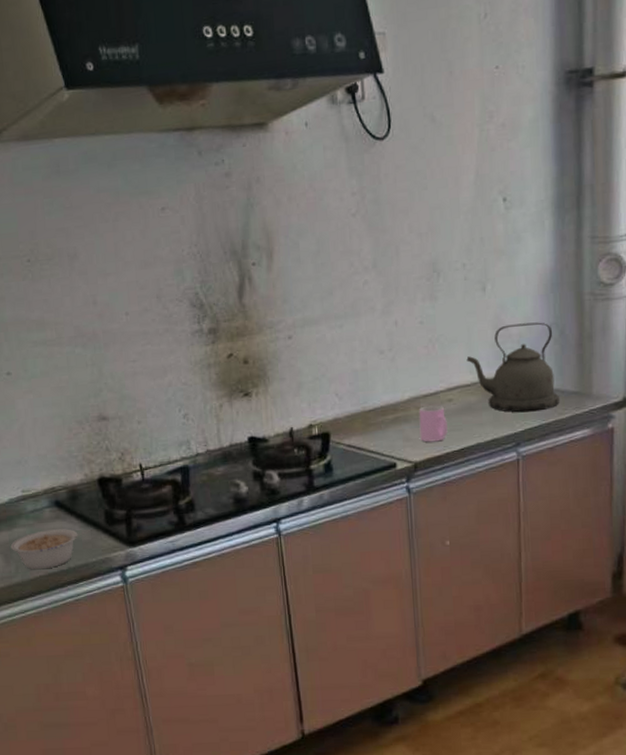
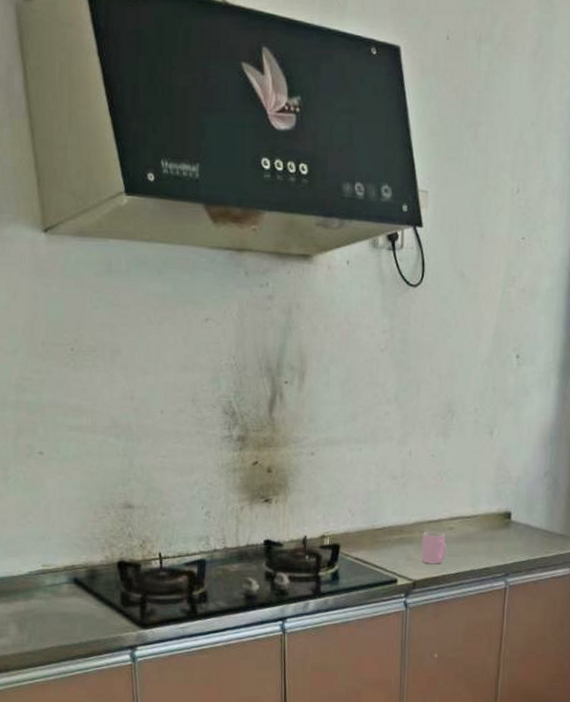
legume: present [10,529,90,570] -> none [25,604,104,641]
kettle: present [466,322,561,413] -> none [469,468,548,548]

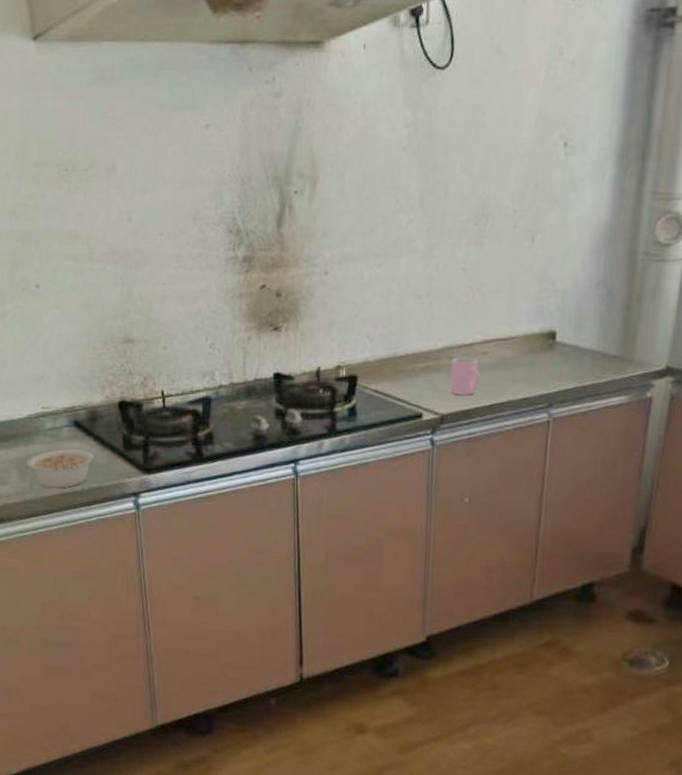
legume: none [25,604,104,641] -> present [27,449,106,489]

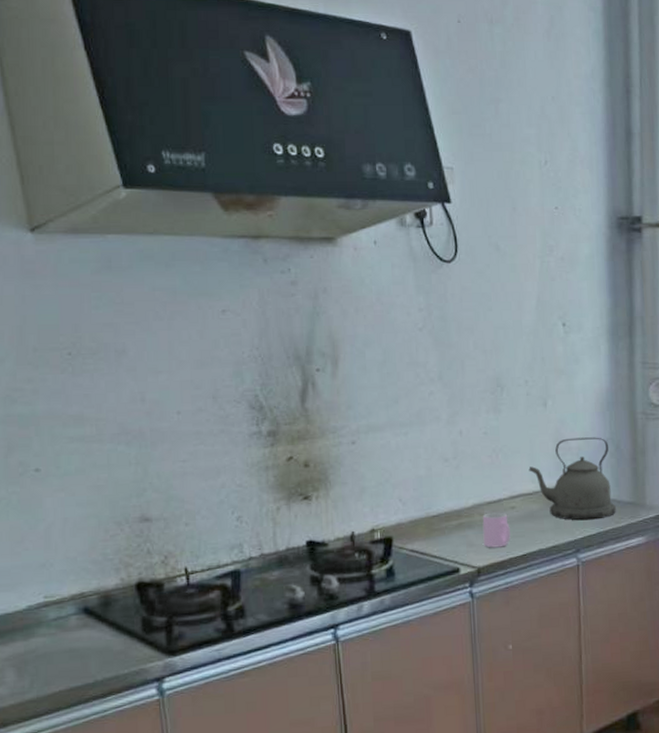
legume: present [27,449,106,489] -> none [25,638,123,684]
kettle: none [506,279,600,373] -> present [529,437,617,521]

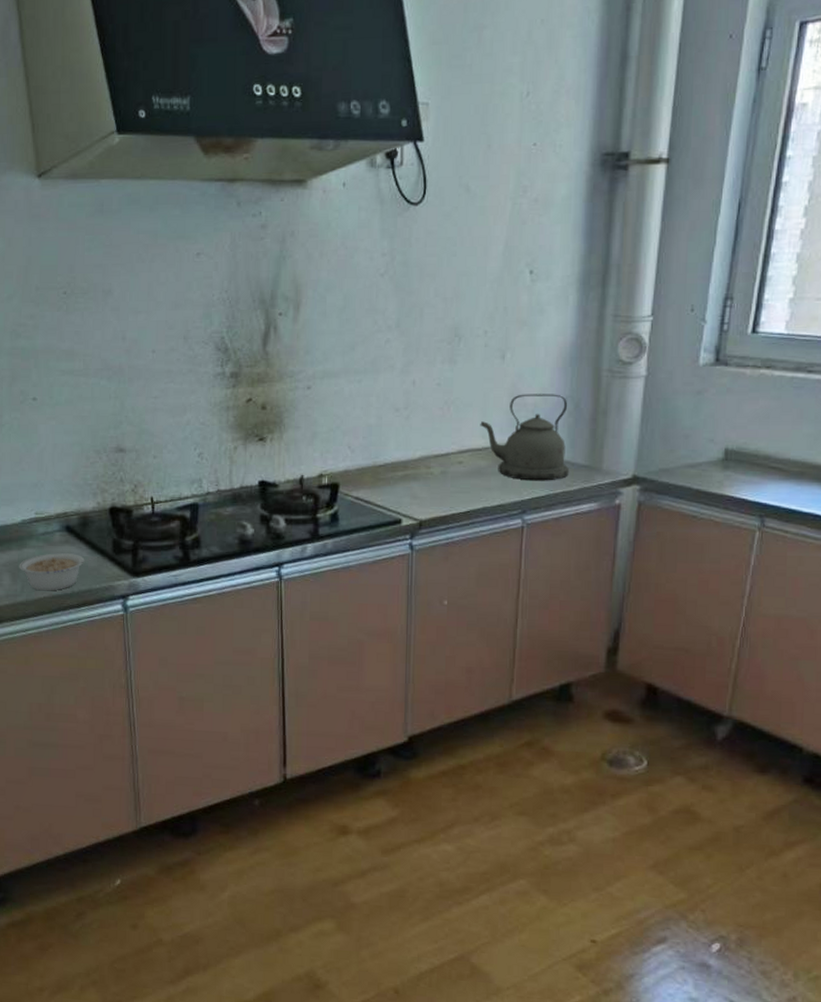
legume: none [25,638,123,684] -> present [19,553,96,591]
cup: present [482,512,511,548] -> none [427,466,455,502]

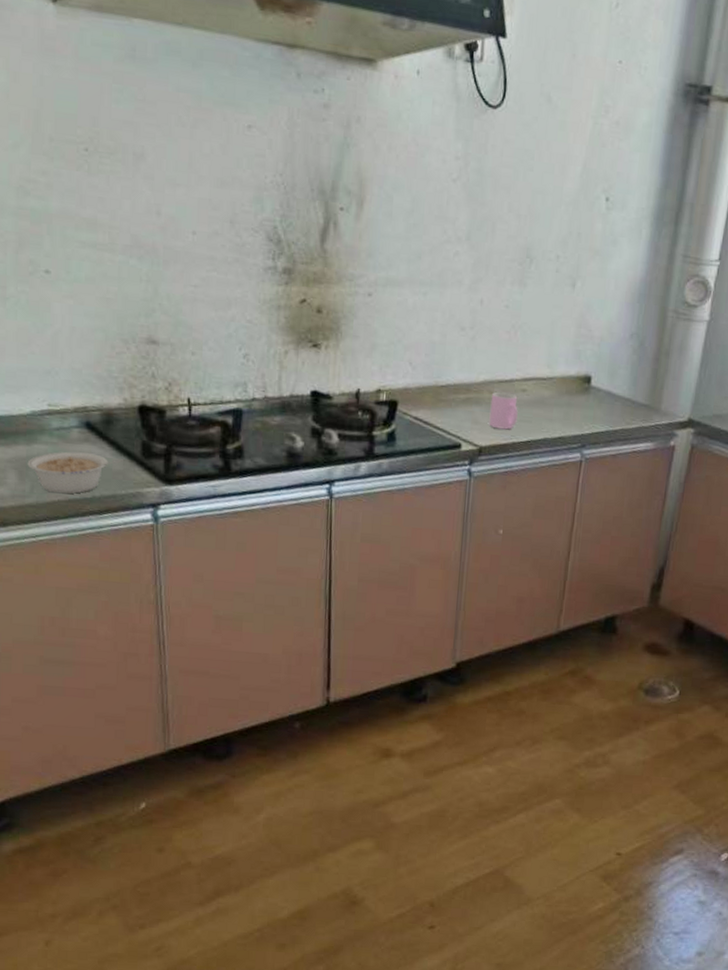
cup: none [427,466,455,502] -> present [489,391,518,430]
kettle: present [480,394,570,481] -> none [546,326,633,417]

